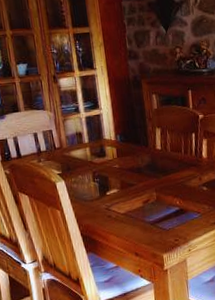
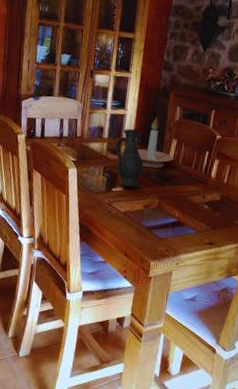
jug: none [99,126,135,188] -> present [115,128,144,188]
candle holder: none [123,110,161,163] -> present [138,117,174,168]

